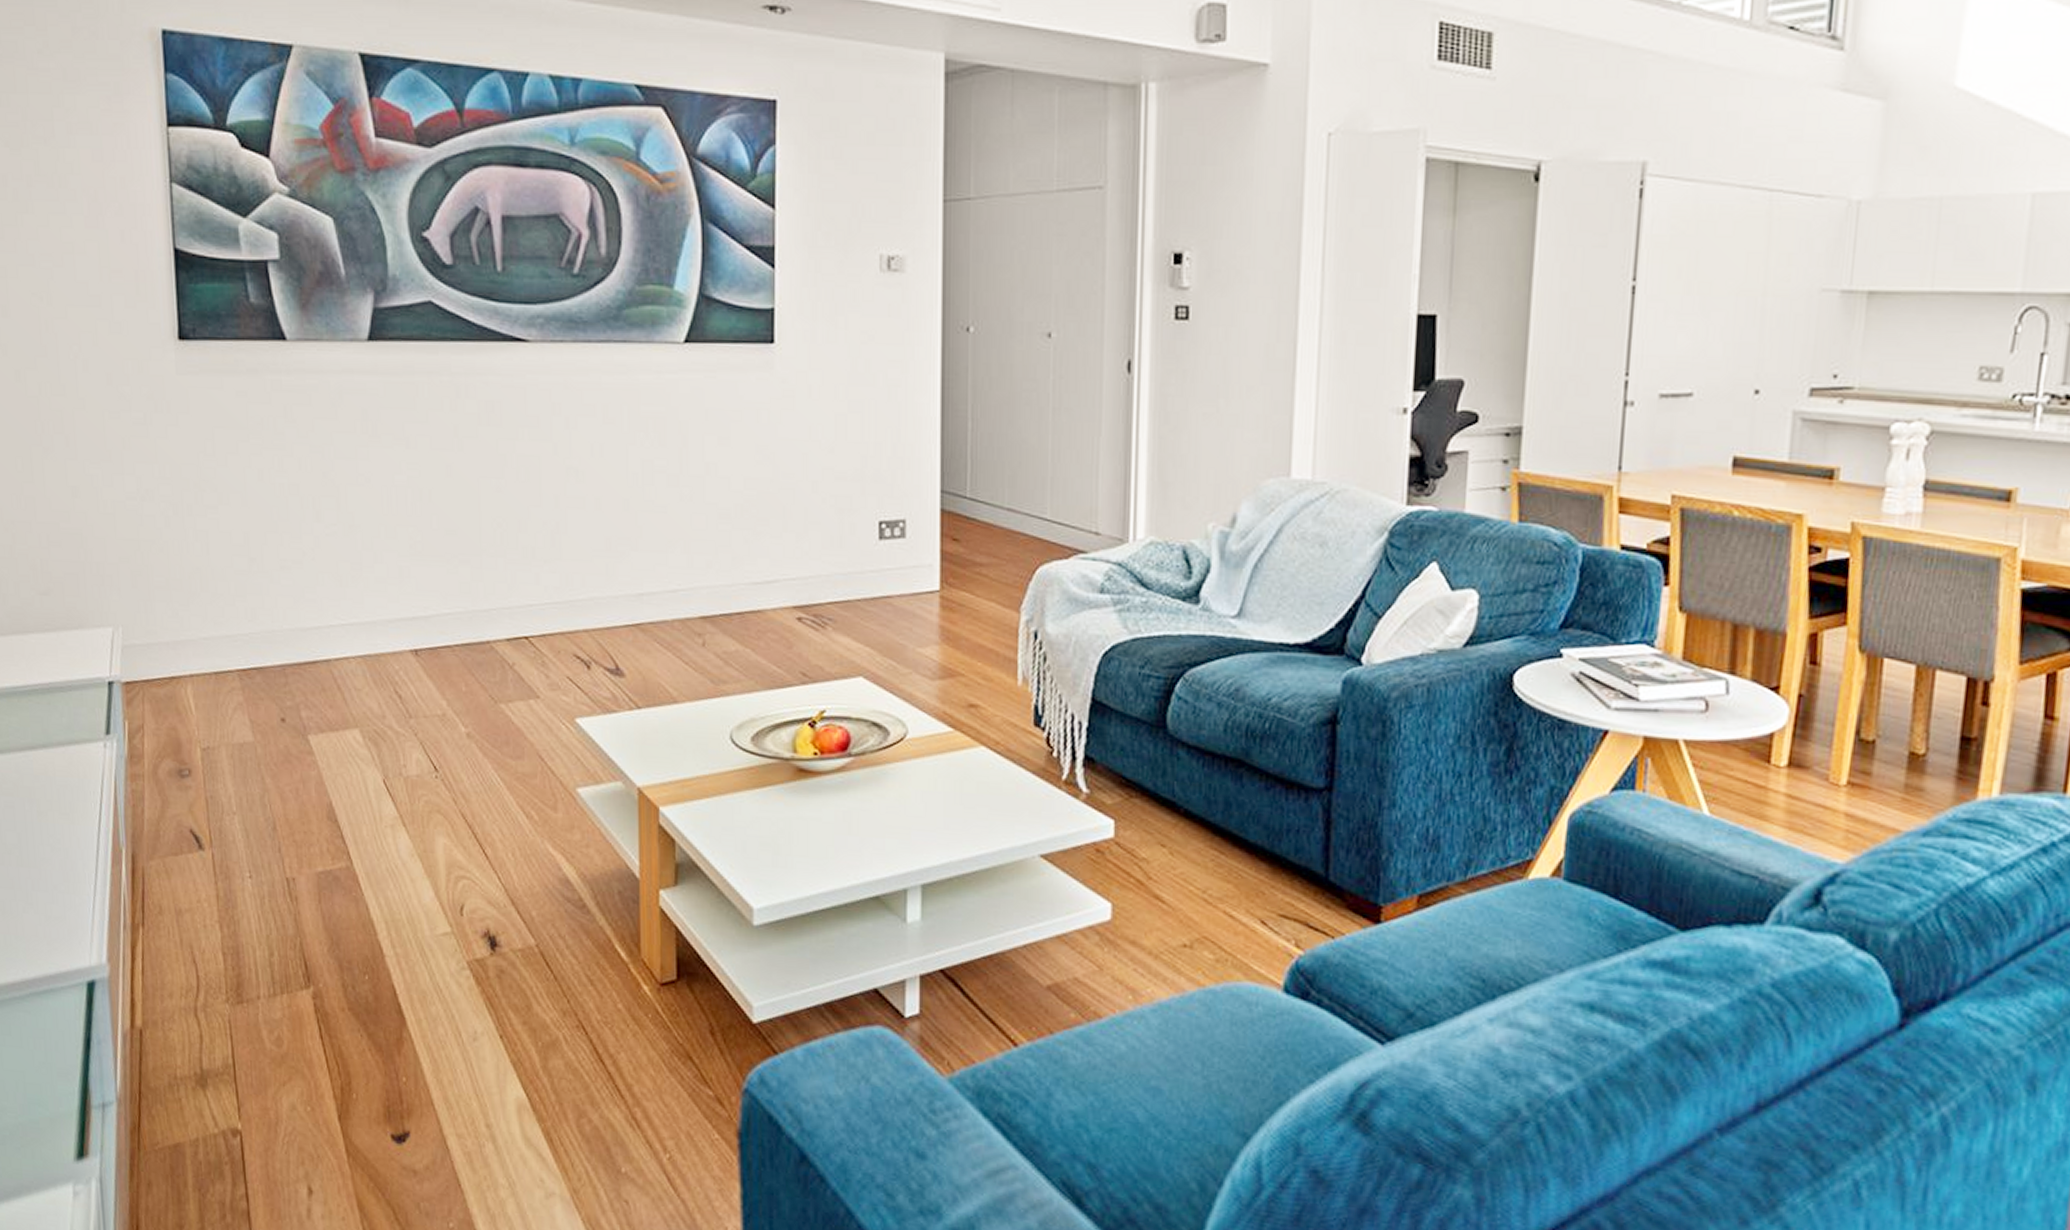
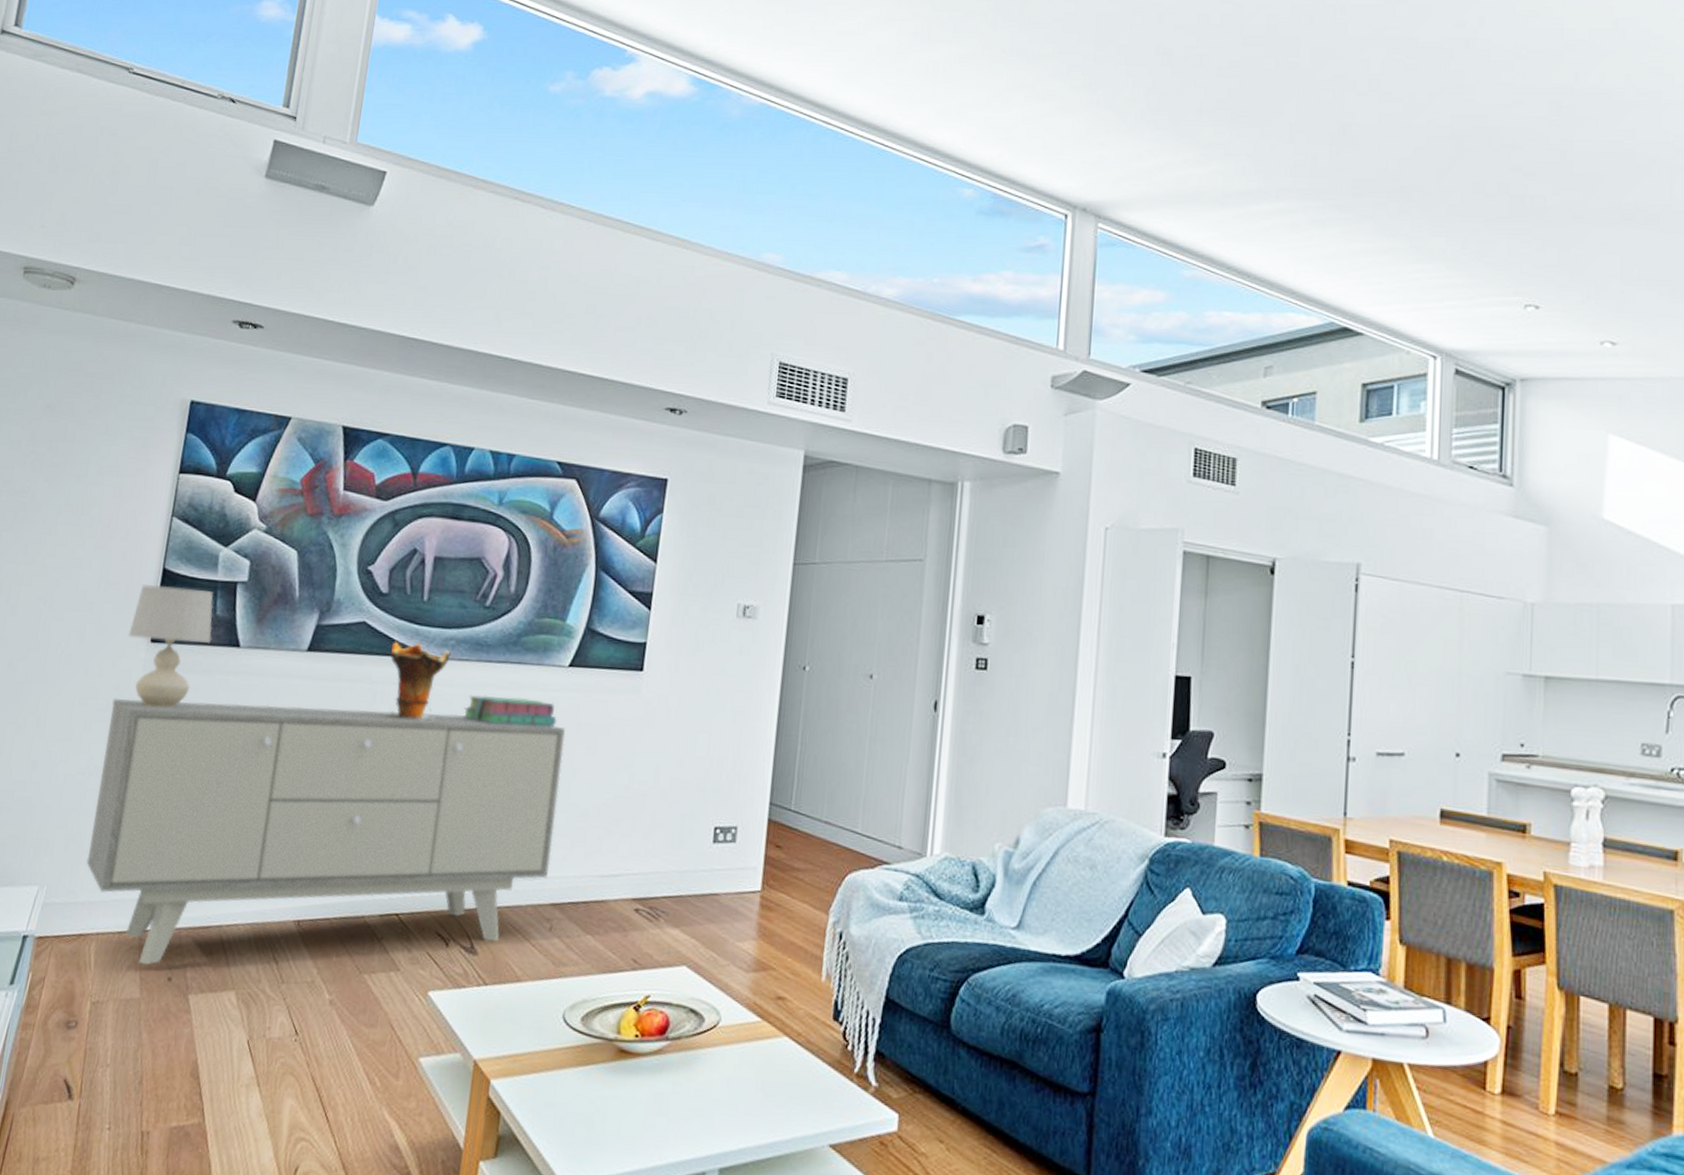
table lamp: none [149,270,252,417] -> present [128,585,214,708]
sideboard: none [149,406,694,707] -> present [86,697,566,965]
decorative vase: none [467,322,541,416] -> present [384,641,451,720]
stack of books: none [566,382,679,417] -> present [462,695,557,727]

